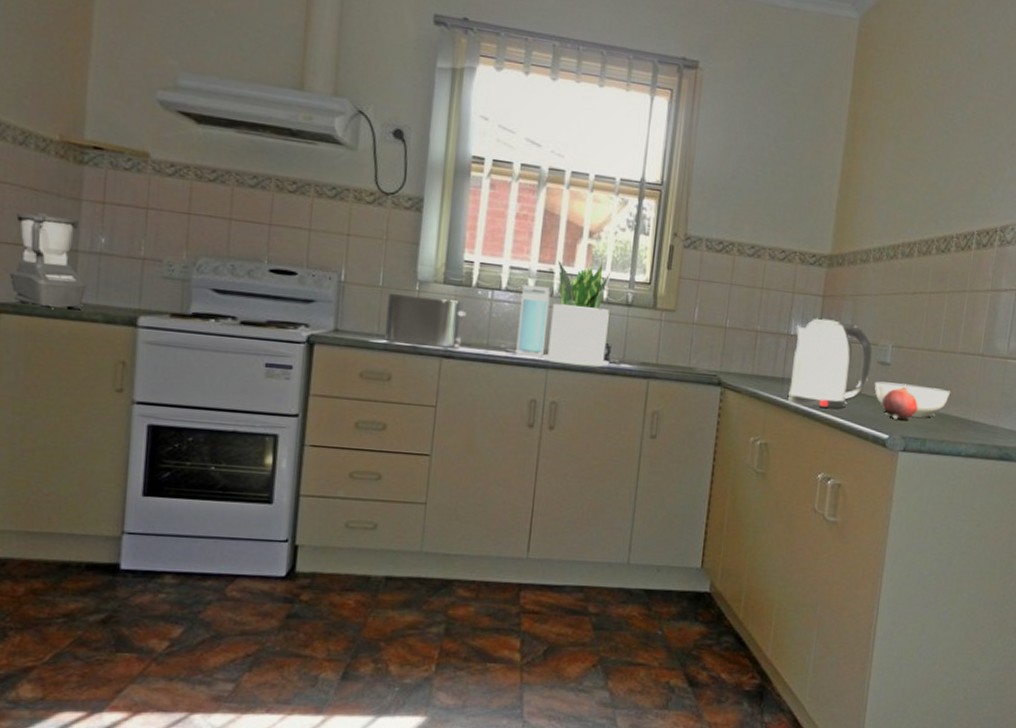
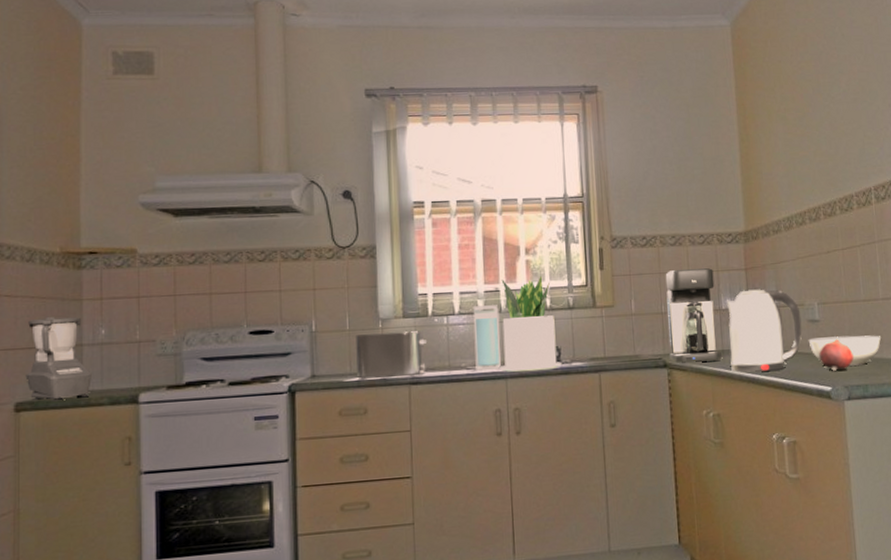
coffee maker: none [725,283,789,389] -> present [665,268,722,364]

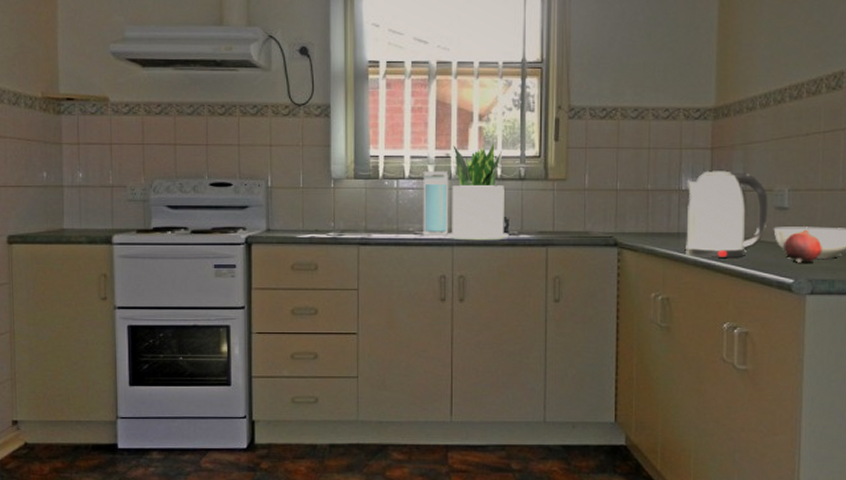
blender: present [25,317,93,402] -> none [15,158,73,237]
toaster: present [356,331,426,380] -> none [309,193,376,237]
coffee maker: present [665,268,722,364] -> none [621,144,677,244]

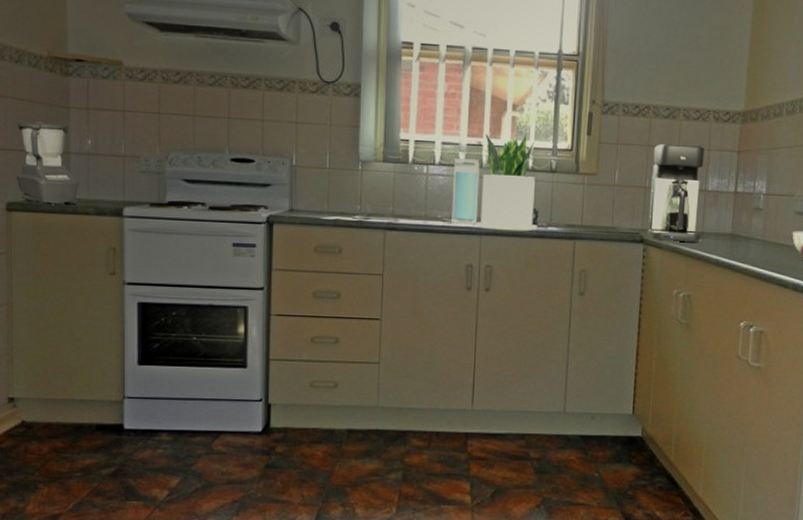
blender: none [15,158,73,237] -> present [16,121,80,206]
coffee maker: none [621,144,677,244] -> present [647,143,705,243]
kettle: present [686,169,768,258] -> none [708,172,789,259]

